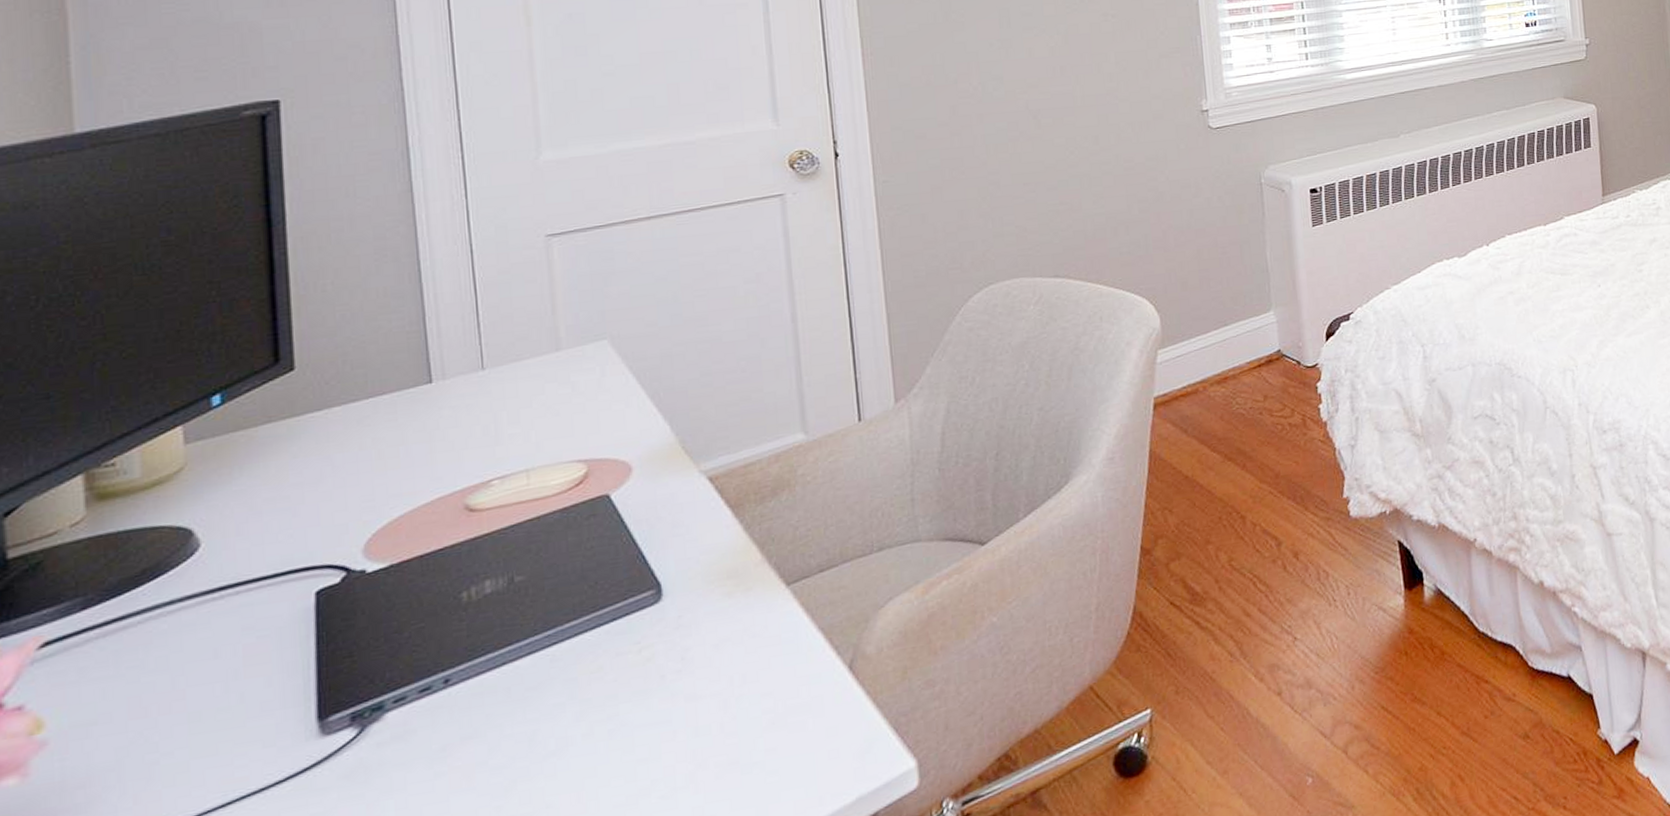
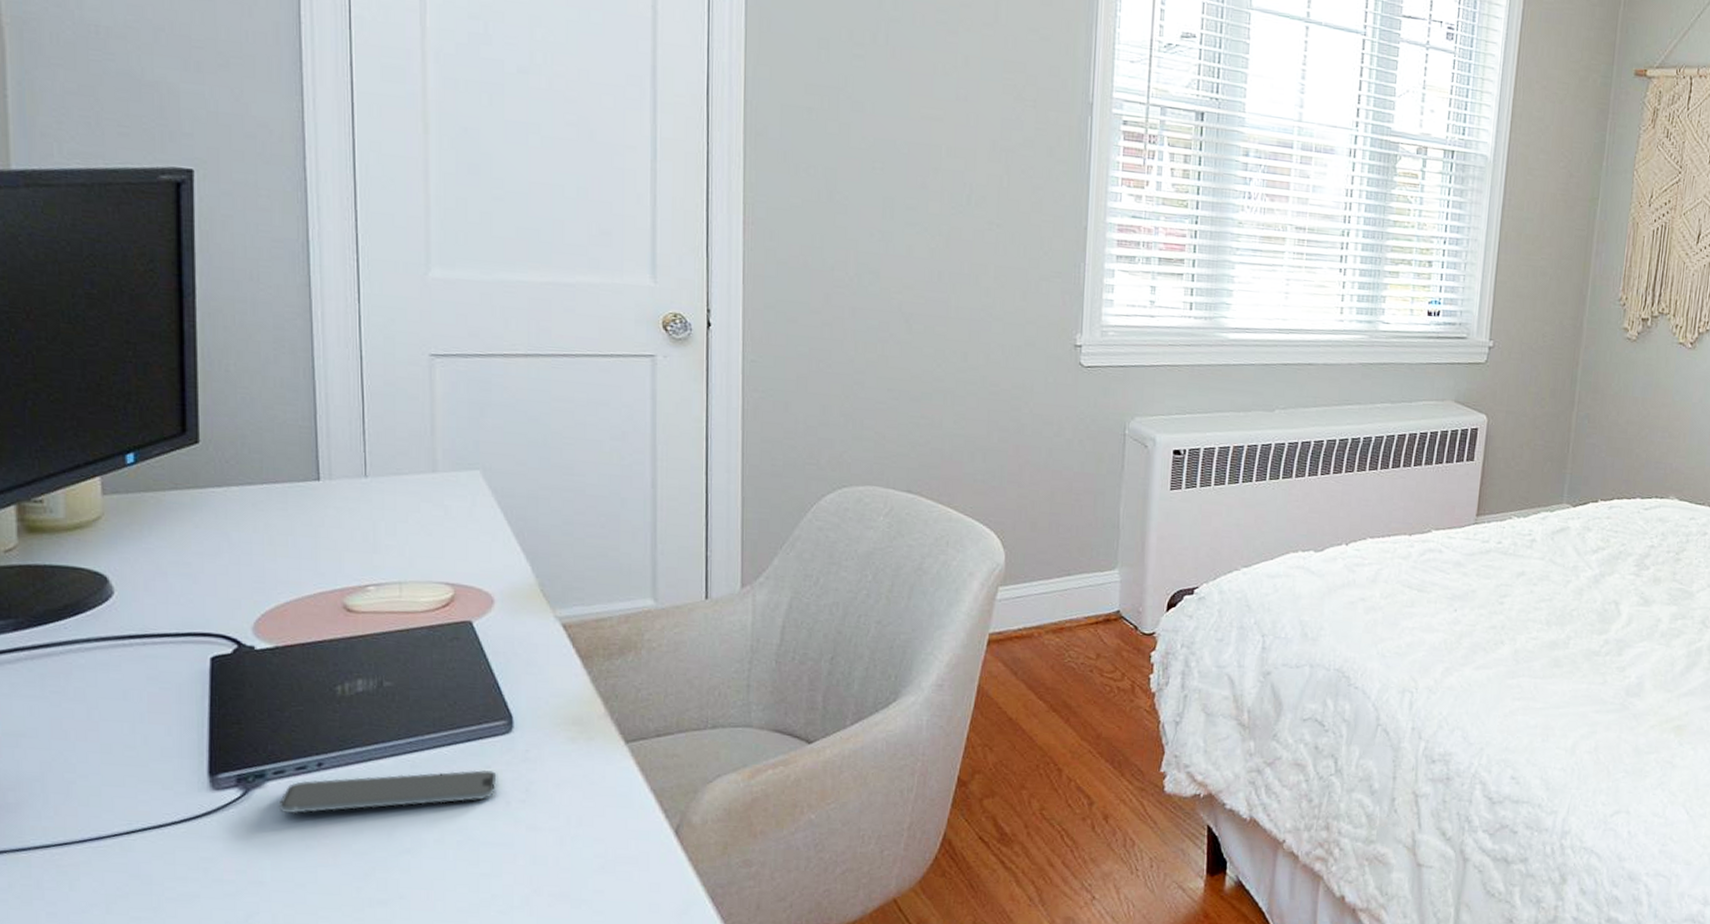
smartphone: none [400,646,648,743] -> present [278,770,495,814]

